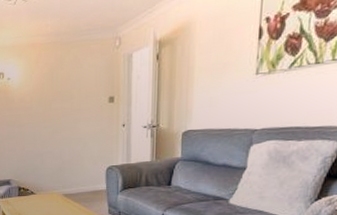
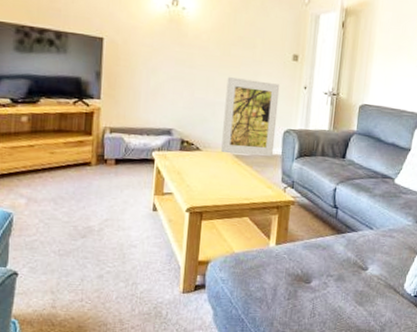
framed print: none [51,126,99,194] -> present [221,76,280,156]

